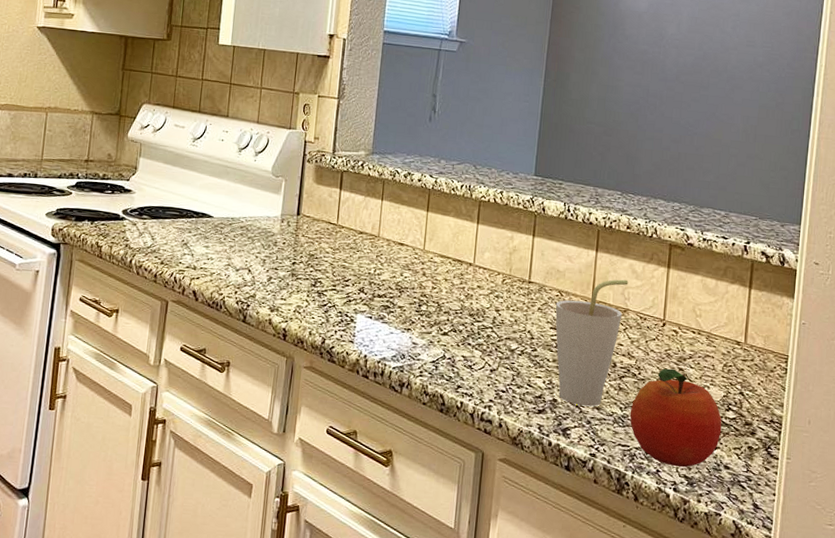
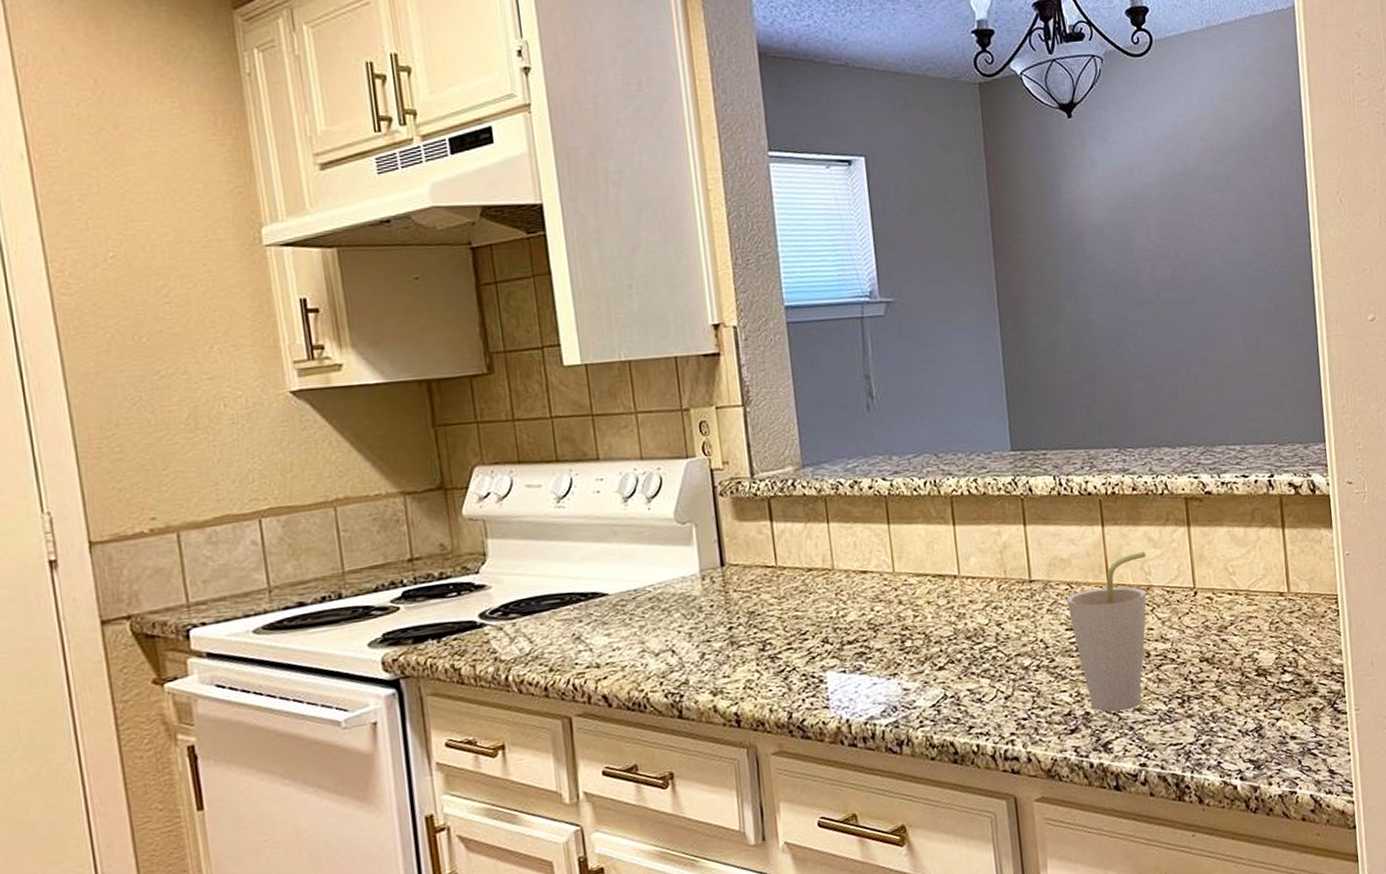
fruit: present [630,368,722,467] -> none [1175,641,1281,753]

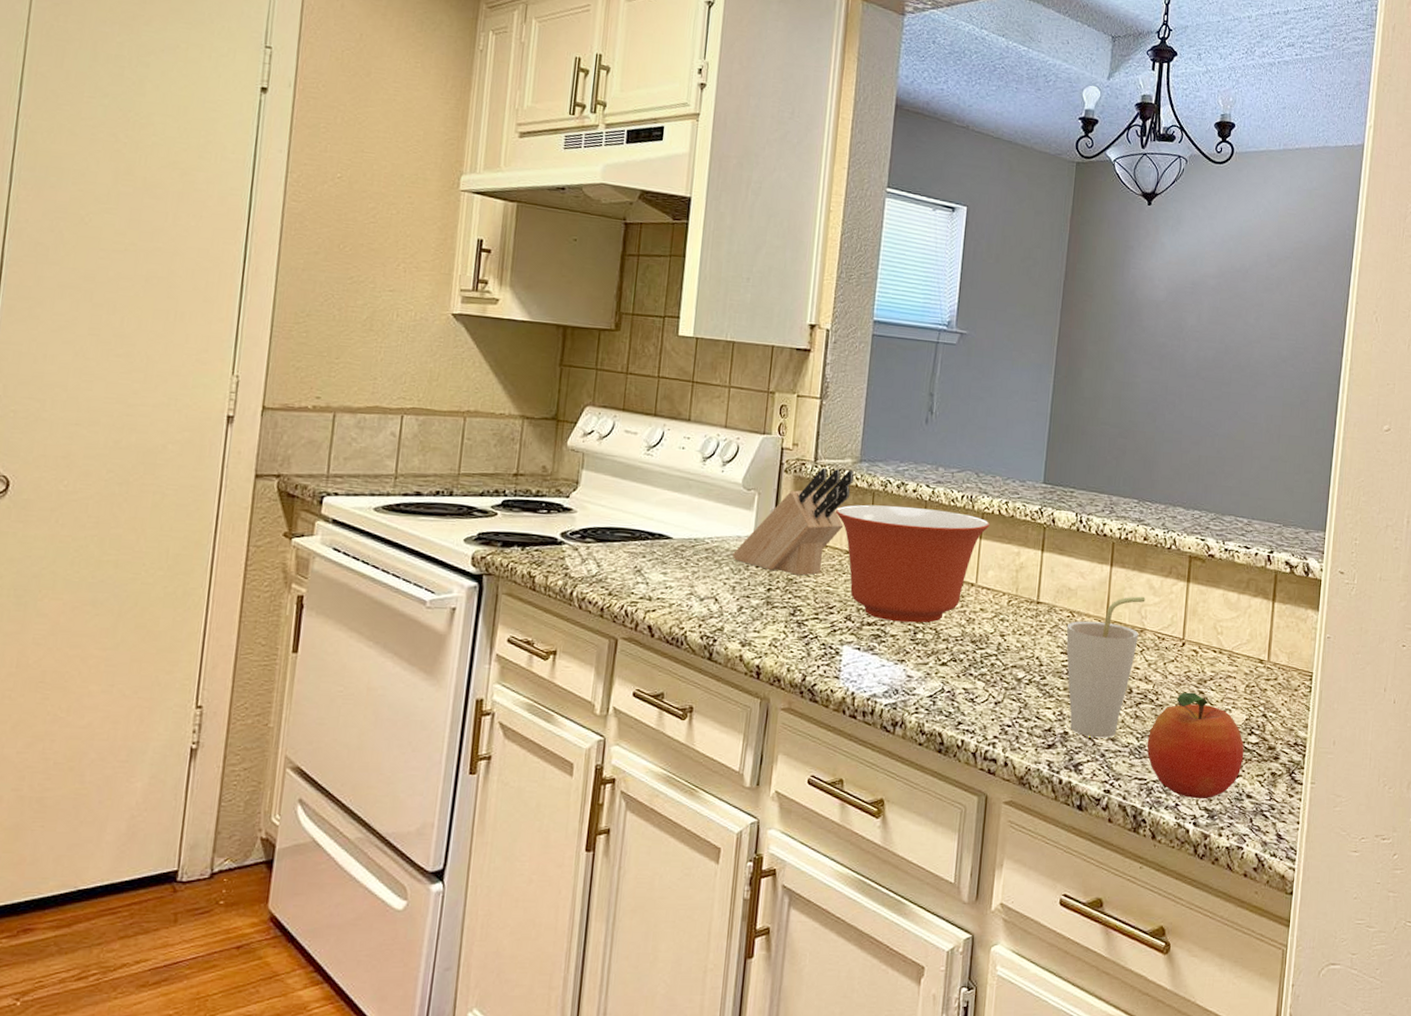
knife block: none [680,479,800,608] -> present [732,467,855,576]
mixing bowl: none [786,501,962,635] -> present [835,504,990,623]
fruit: none [1175,641,1281,753] -> present [1147,692,1244,799]

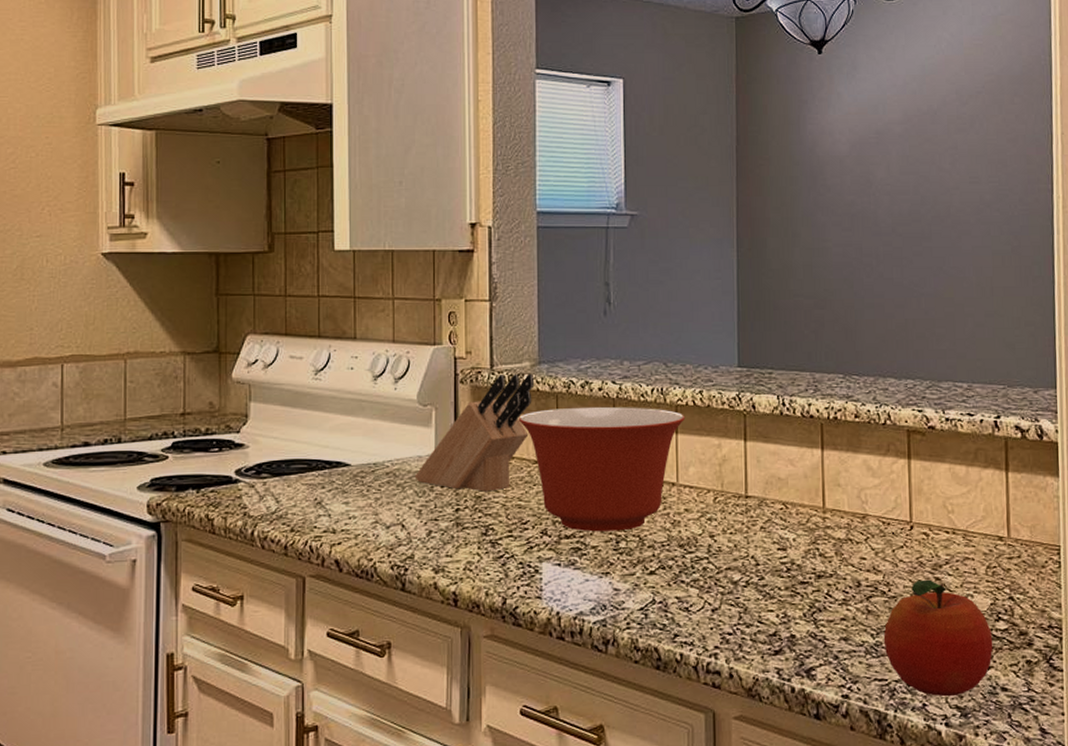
cup: present [1066,596,1146,738] -> none [780,479,864,639]

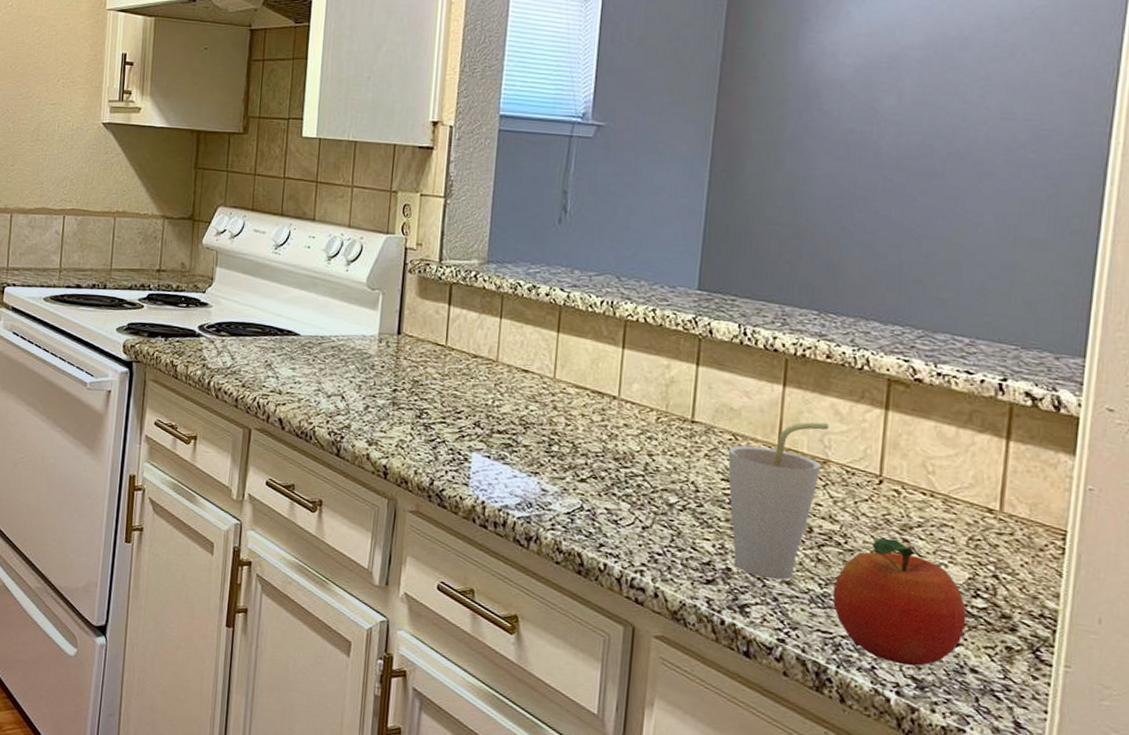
knife block: present [414,374,535,492] -> none [357,268,482,378]
mixing bowl: present [518,406,686,532] -> none [461,307,635,435]
cup: none [780,479,864,639] -> present [728,422,829,580]

